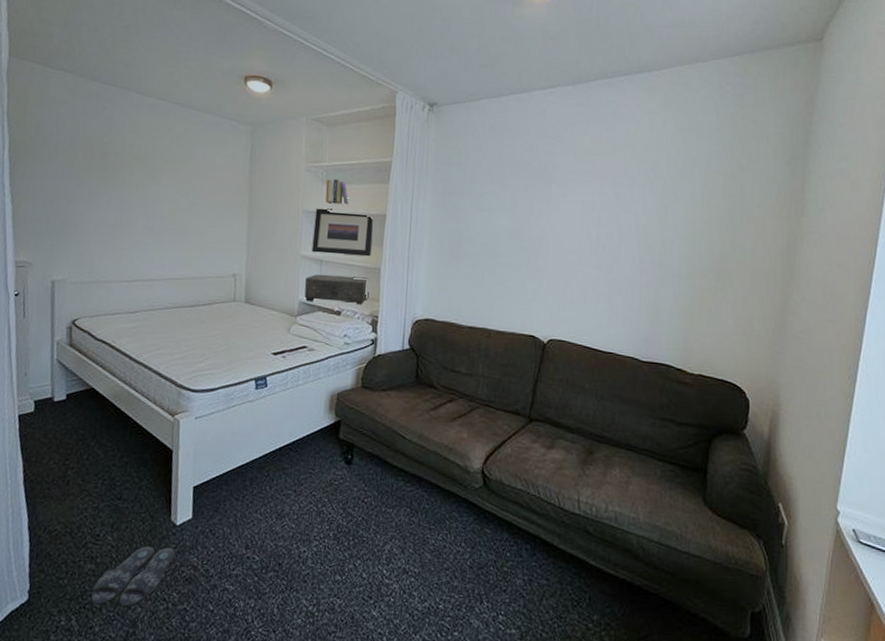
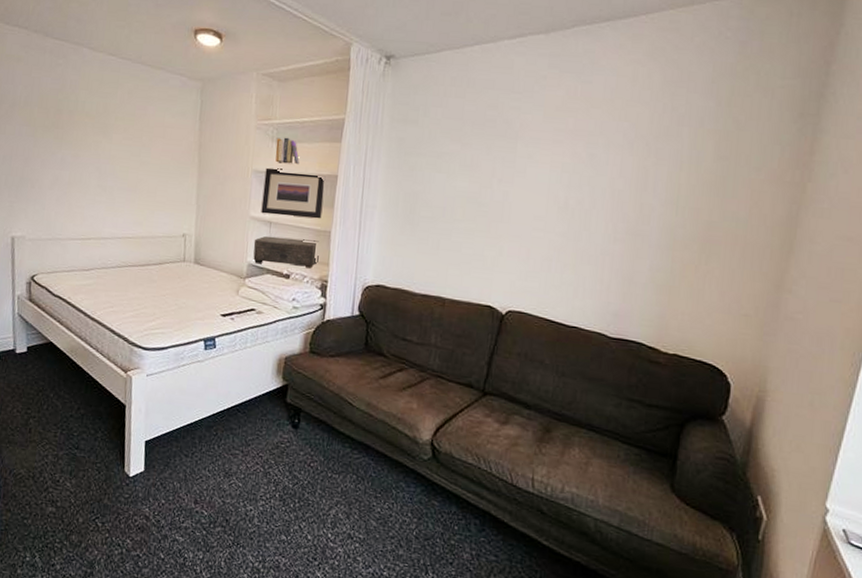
slippers: present [91,546,175,607] -> none [52,494,129,550]

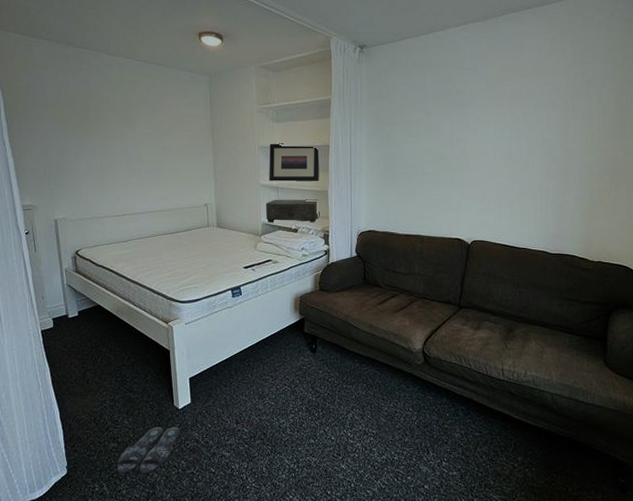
slippers: none [52,494,129,550] -> present [117,426,180,474]
books: present [275,137,300,165] -> none [276,117,297,139]

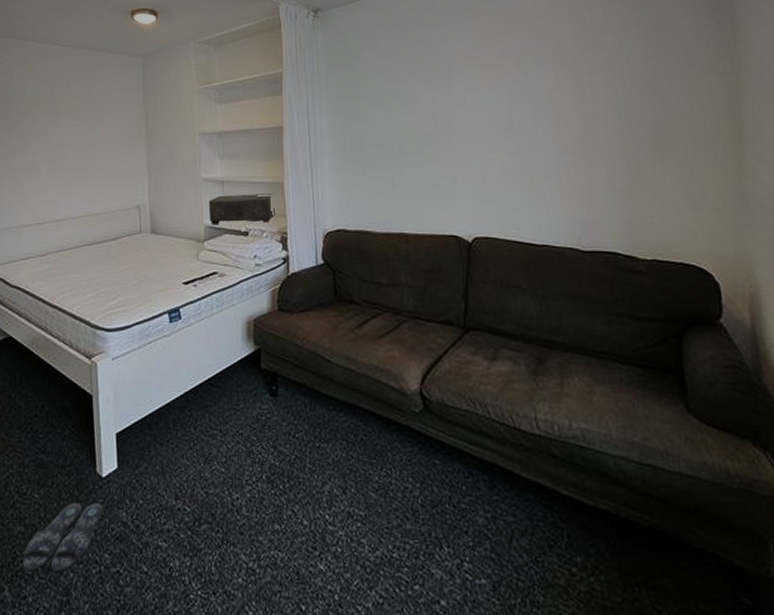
picture frame: present [269,143,319,182] -> none [212,128,273,174]

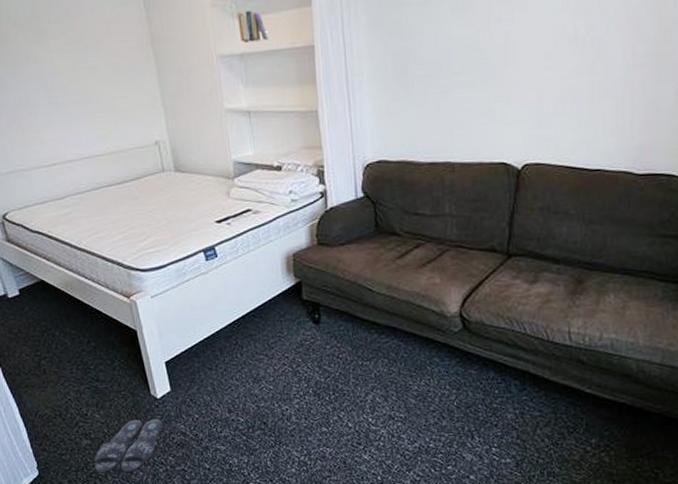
decorative box: present [208,193,275,225] -> none [235,123,310,161]
books: none [219,97,244,123] -> present [237,10,268,43]

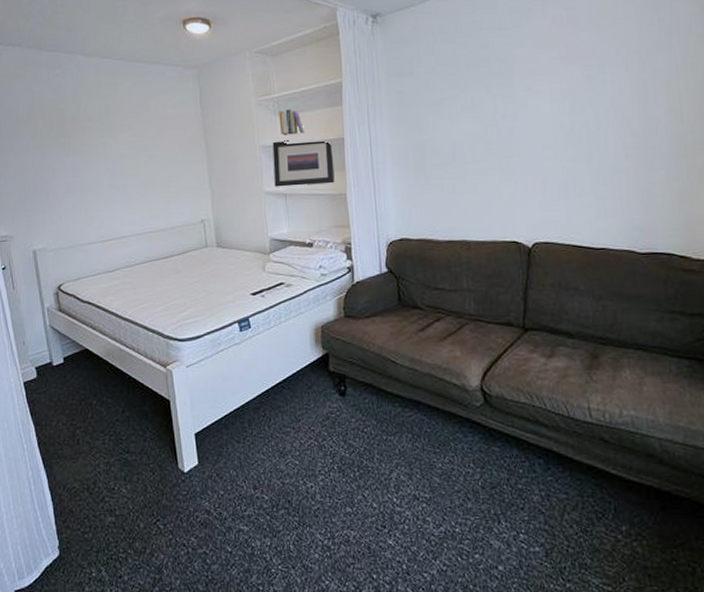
slippers: present [94,419,162,473] -> none [116,495,187,555]
picture frame: none [231,48,305,104] -> present [272,140,335,187]

